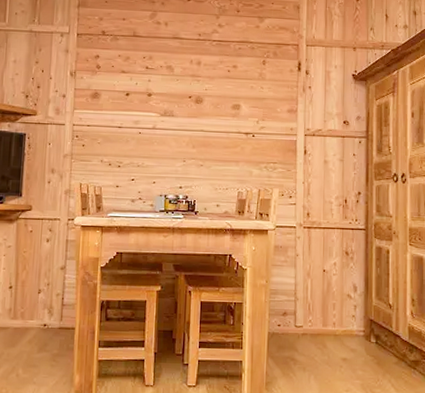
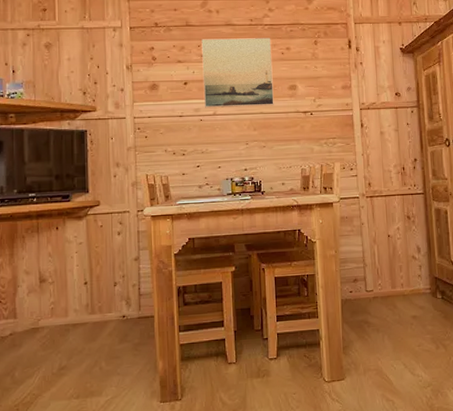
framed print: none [144,50,218,124] -> present [201,38,274,108]

